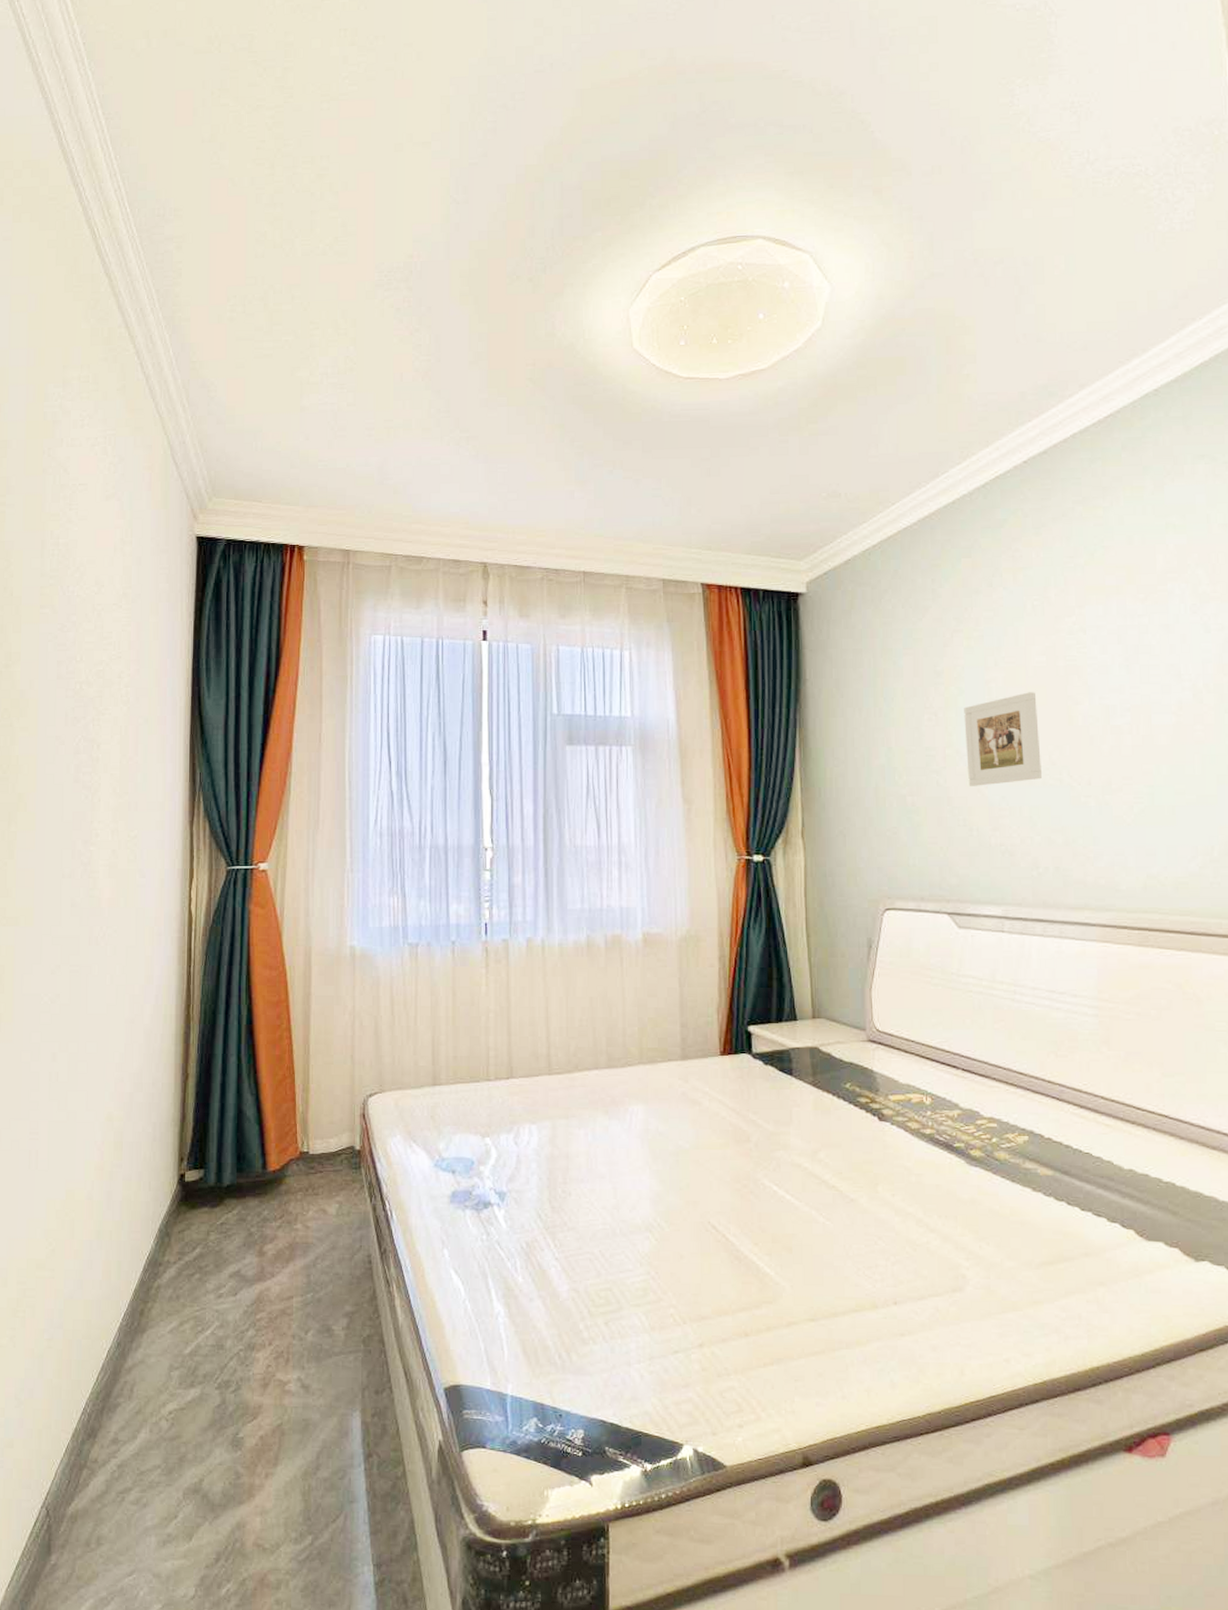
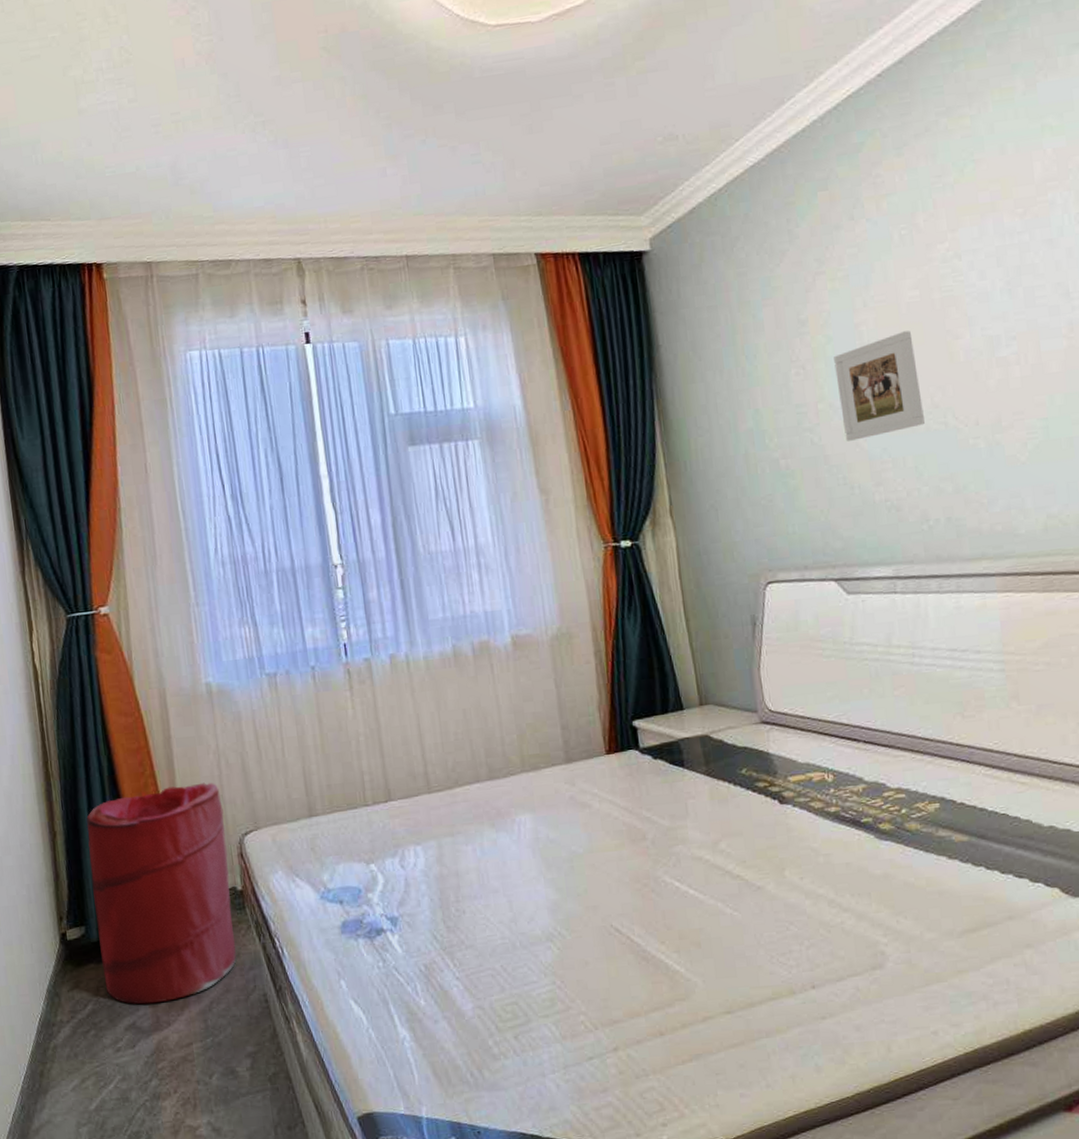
laundry hamper: none [216,1041,352,1253] -> present [86,782,237,1004]

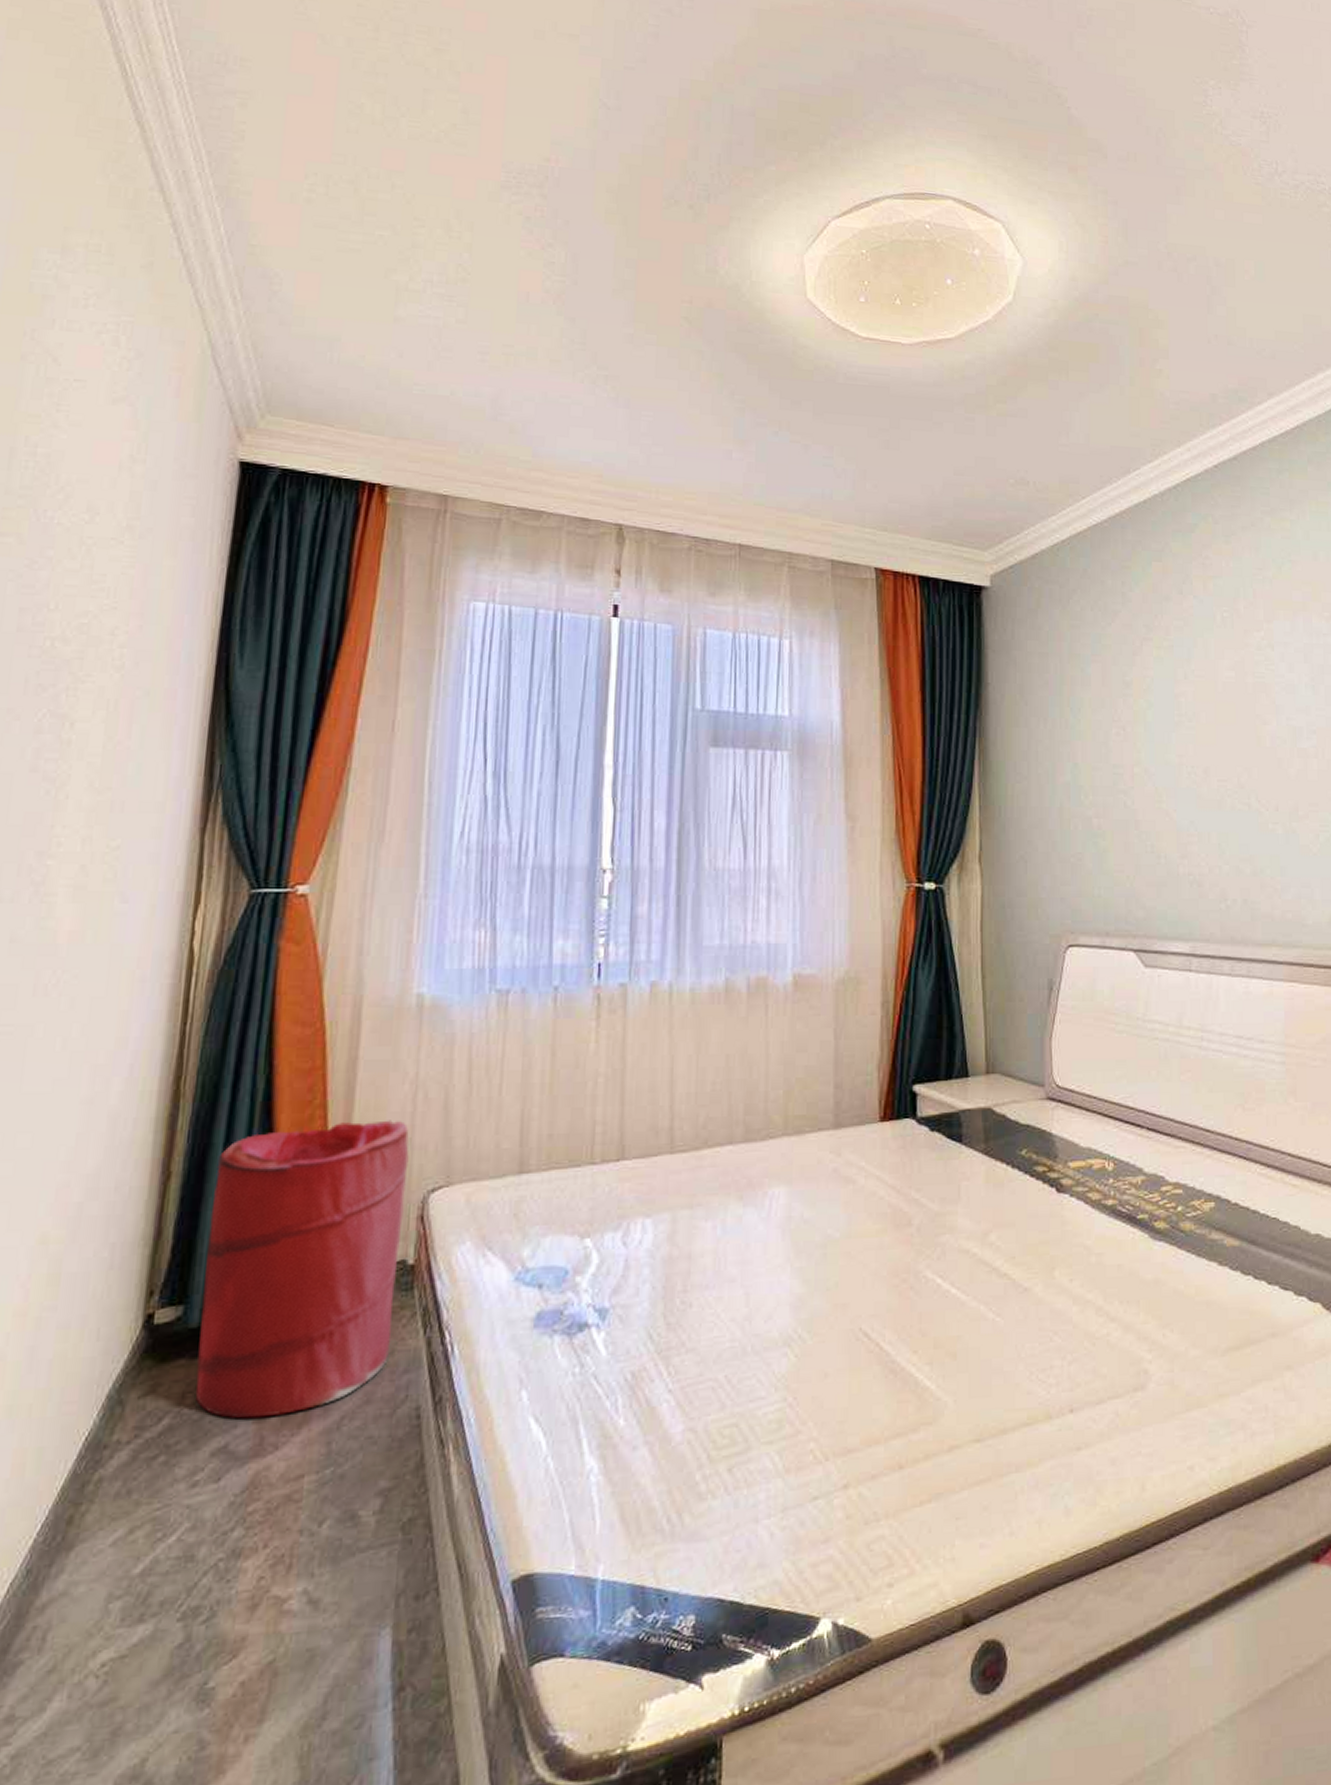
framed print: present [834,330,925,441] -> none [1153,709,1230,809]

